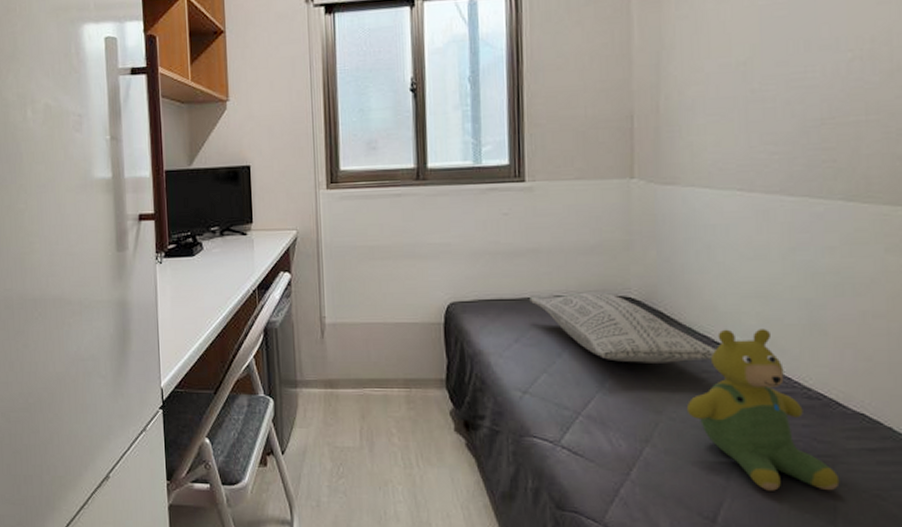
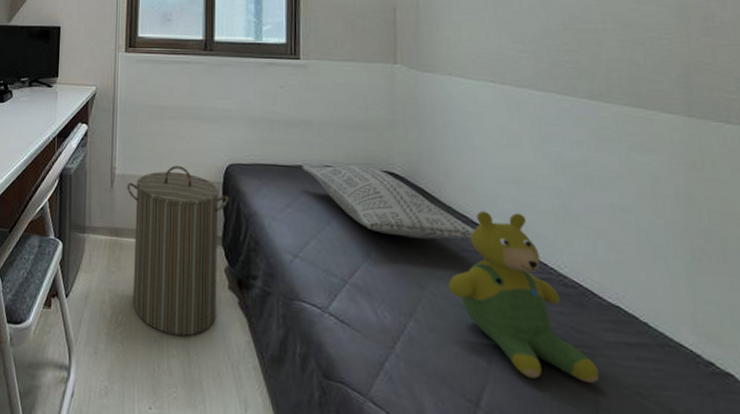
laundry hamper: none [339,308,451,482] -> present [127,165,229,337]

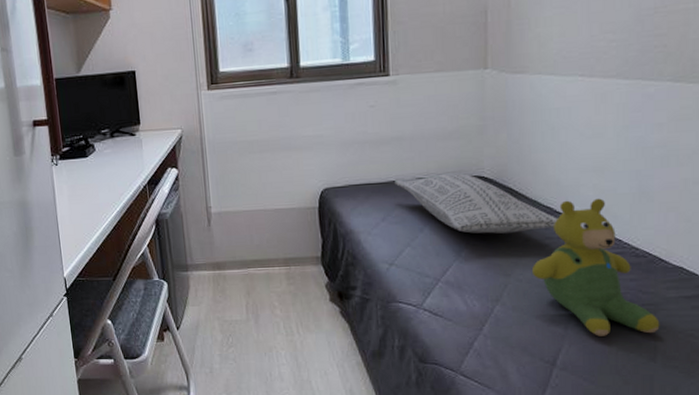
laundry hamper: present [127,165,229,337] -> none [224,196,325,348]

